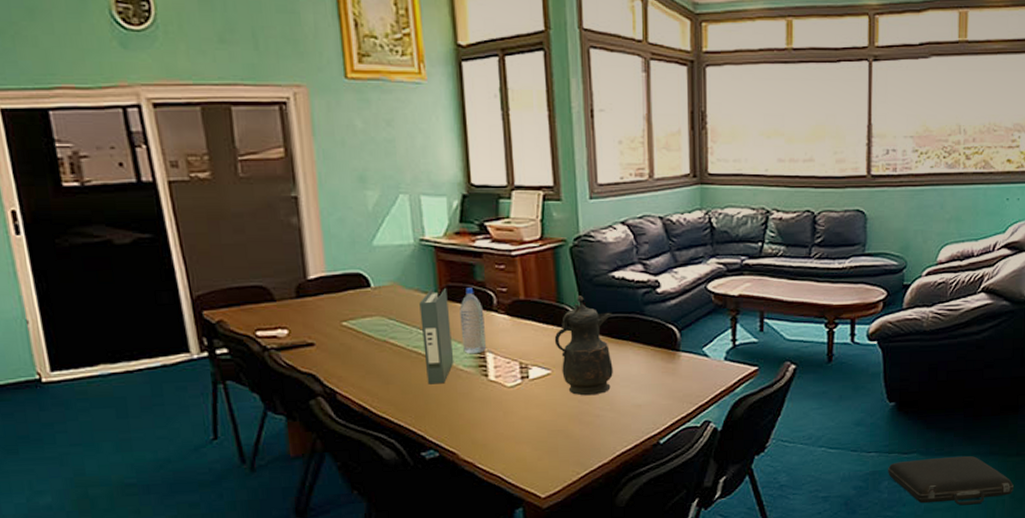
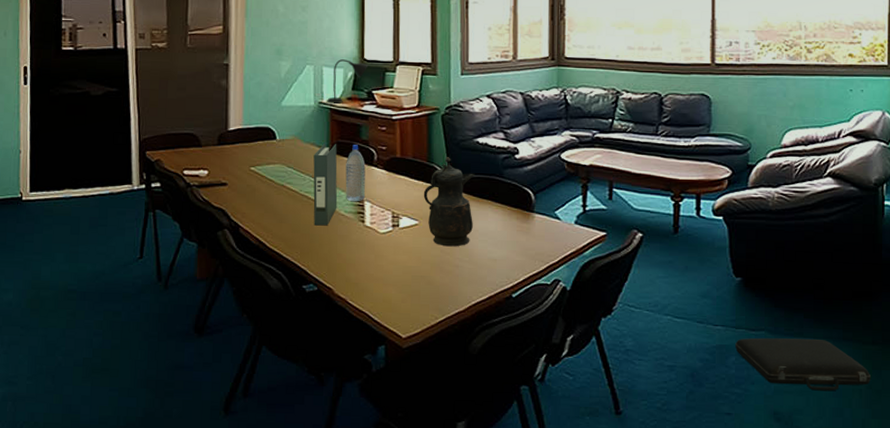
desk lamp: none [428,185,477,240] -> present [326,59,369,103]

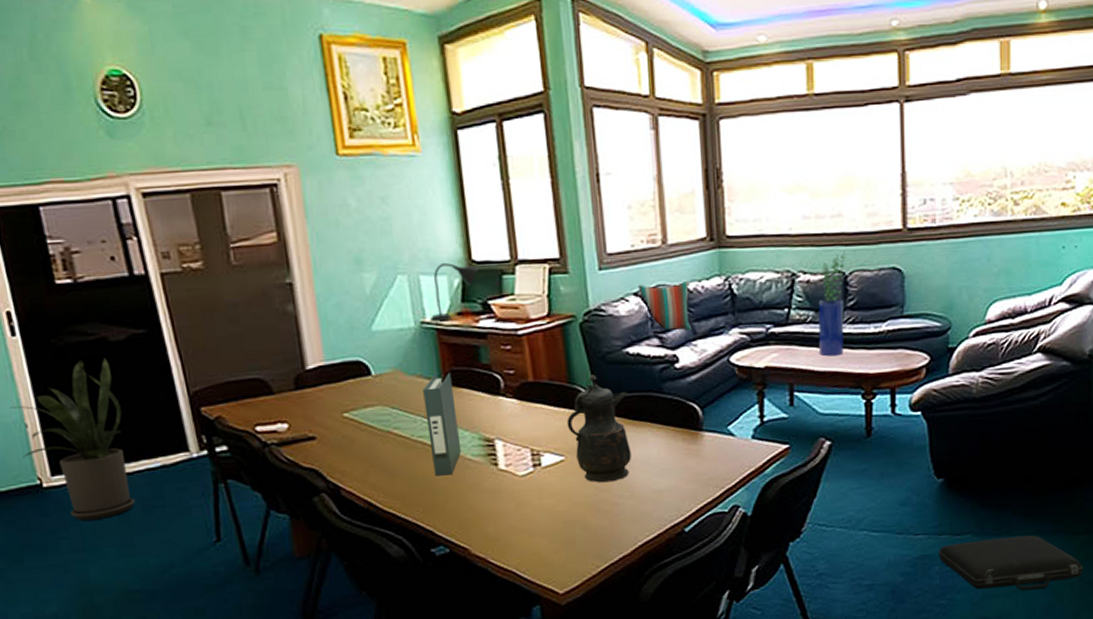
house plant: none [11,106,89,230] -> present [9,357,136,521]
water bottle: present [345,145,366,201] -> none [465,371,496,442]
pillow: none [490,89,533,130] -> present [637,280,692,332]
vase: none [635,77,663,162] -> present [818,251,846,357]

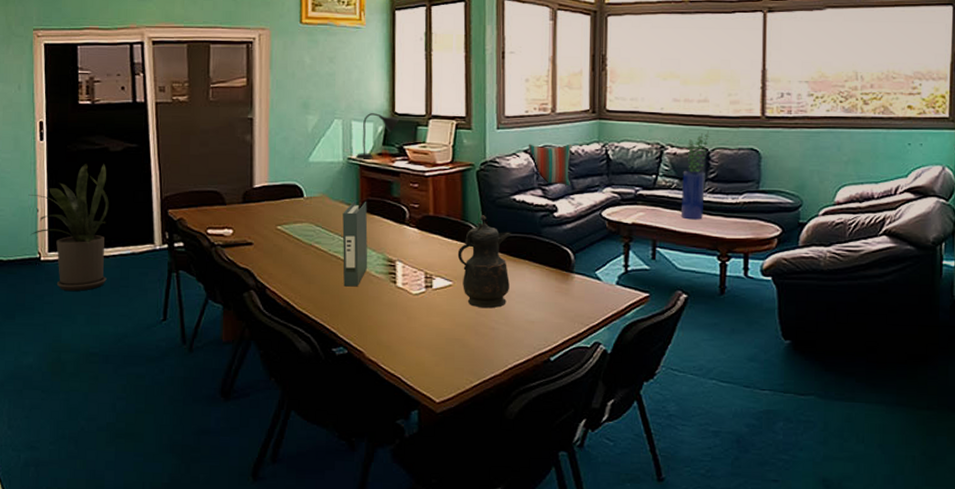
briefcase: present [939,535,1083,591] -> none [783,402,925,458]

